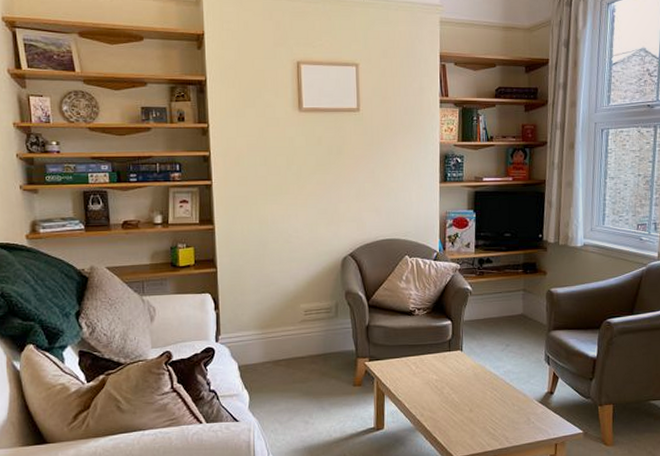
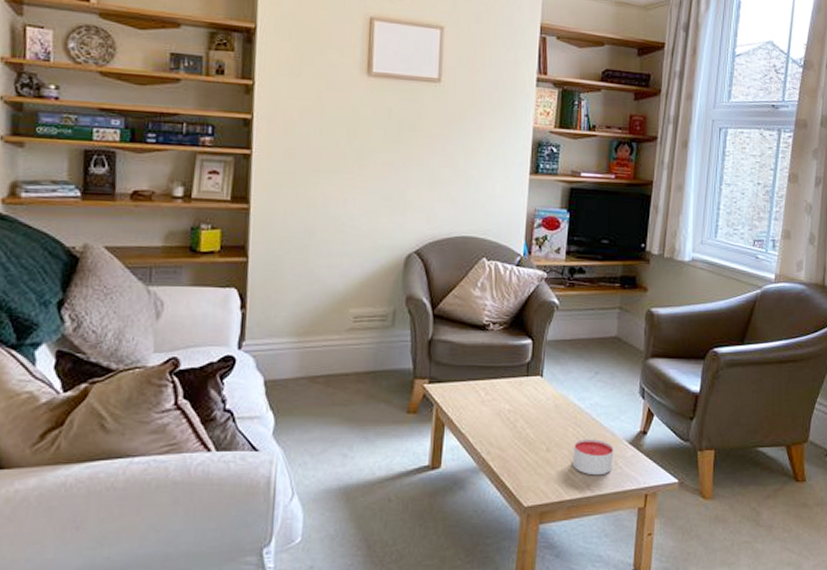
candle: none [492,400,527,430] -> present [572,439,614,476]

